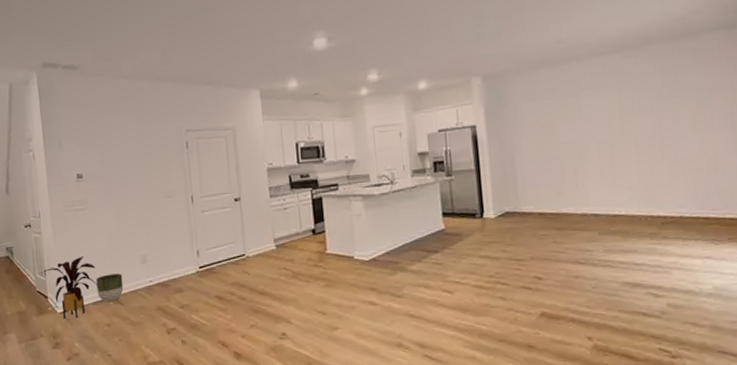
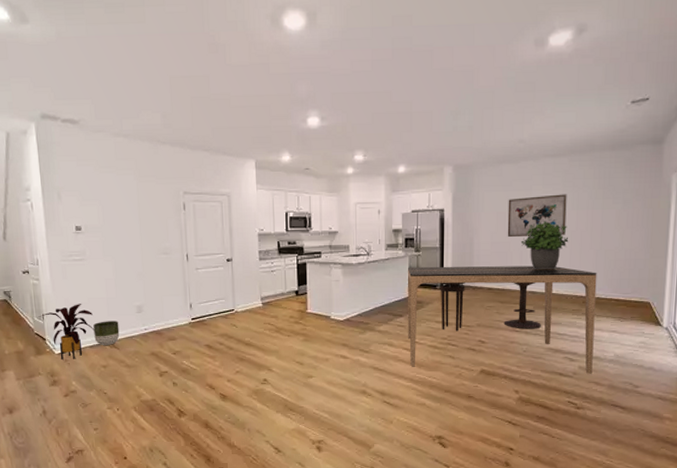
dining table: none [440,182,686,313] -> present [408,266,597,374]
stool: none [479,208,512,267] -> present [440,282,465,332]
wall art: none [552,96,628,152] -> present [507,194,567,238]
stool: none [563,203,611,261] -> present [503,282,541,329]
potted plant: none [573,129,634,188] -> present [520,221,569,270]

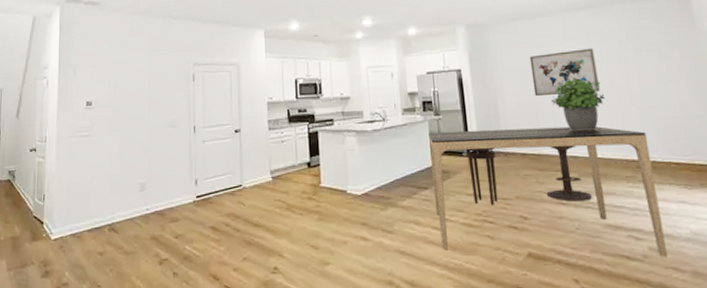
house plant: present [38,304,97,359] -> none [39,182,97,246]
planter: present [93,321,120,345] -> none [93,200,120,229]

